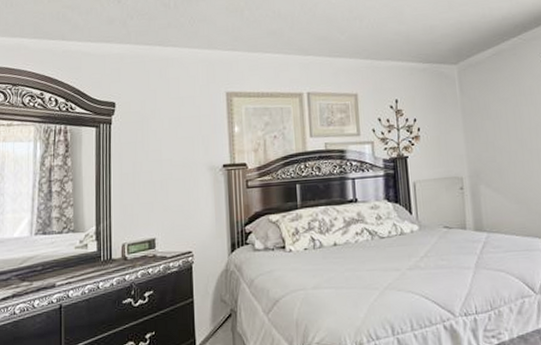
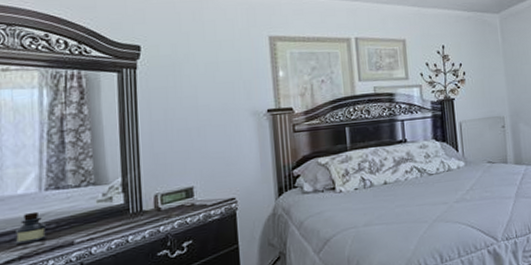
ink bottle: none [10,254,35,284] -> present [15,211,47,246]

